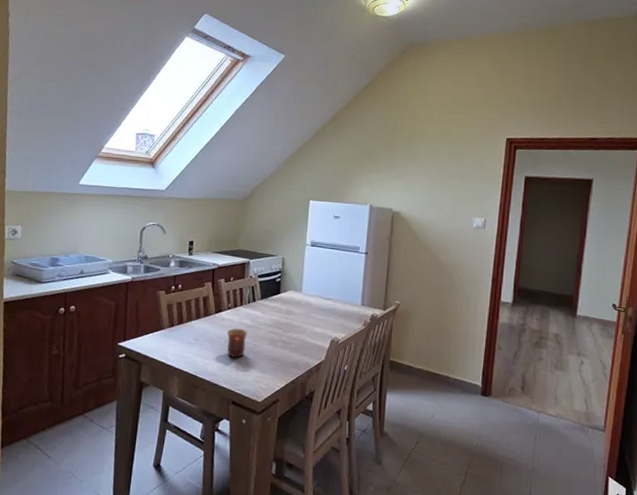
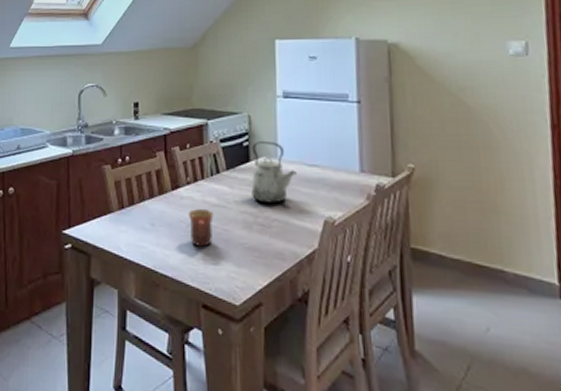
kettle: none [279,278,315,326] -> present [251,140,297,204]

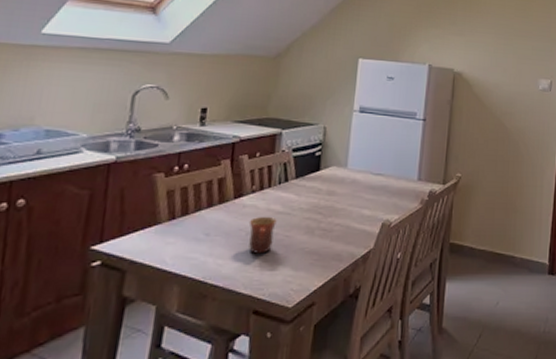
kettle: present [251,140,297,204] -> none [317,151,363,209]

